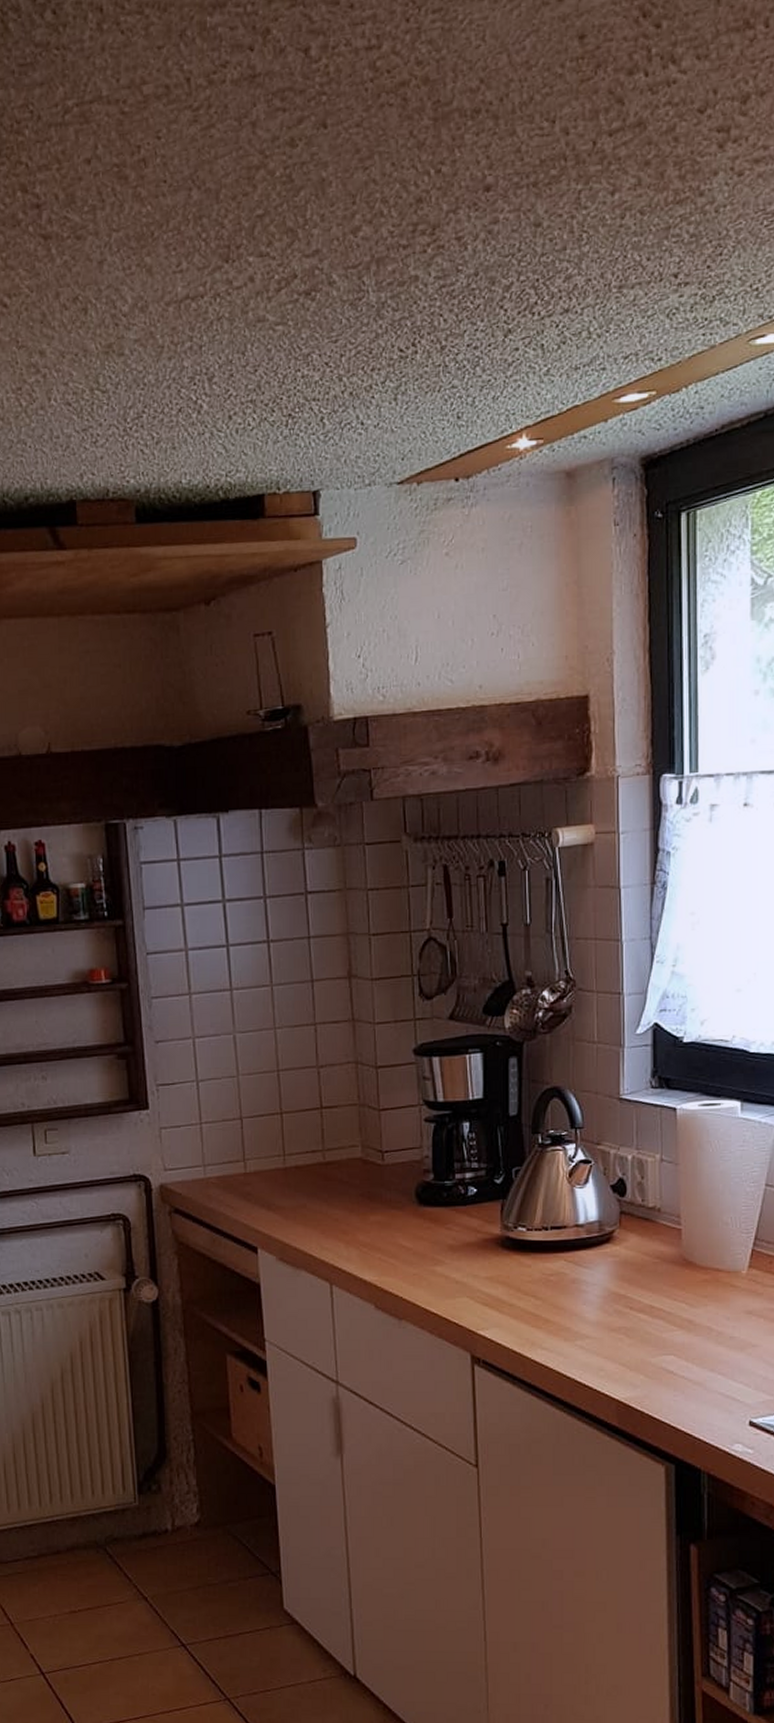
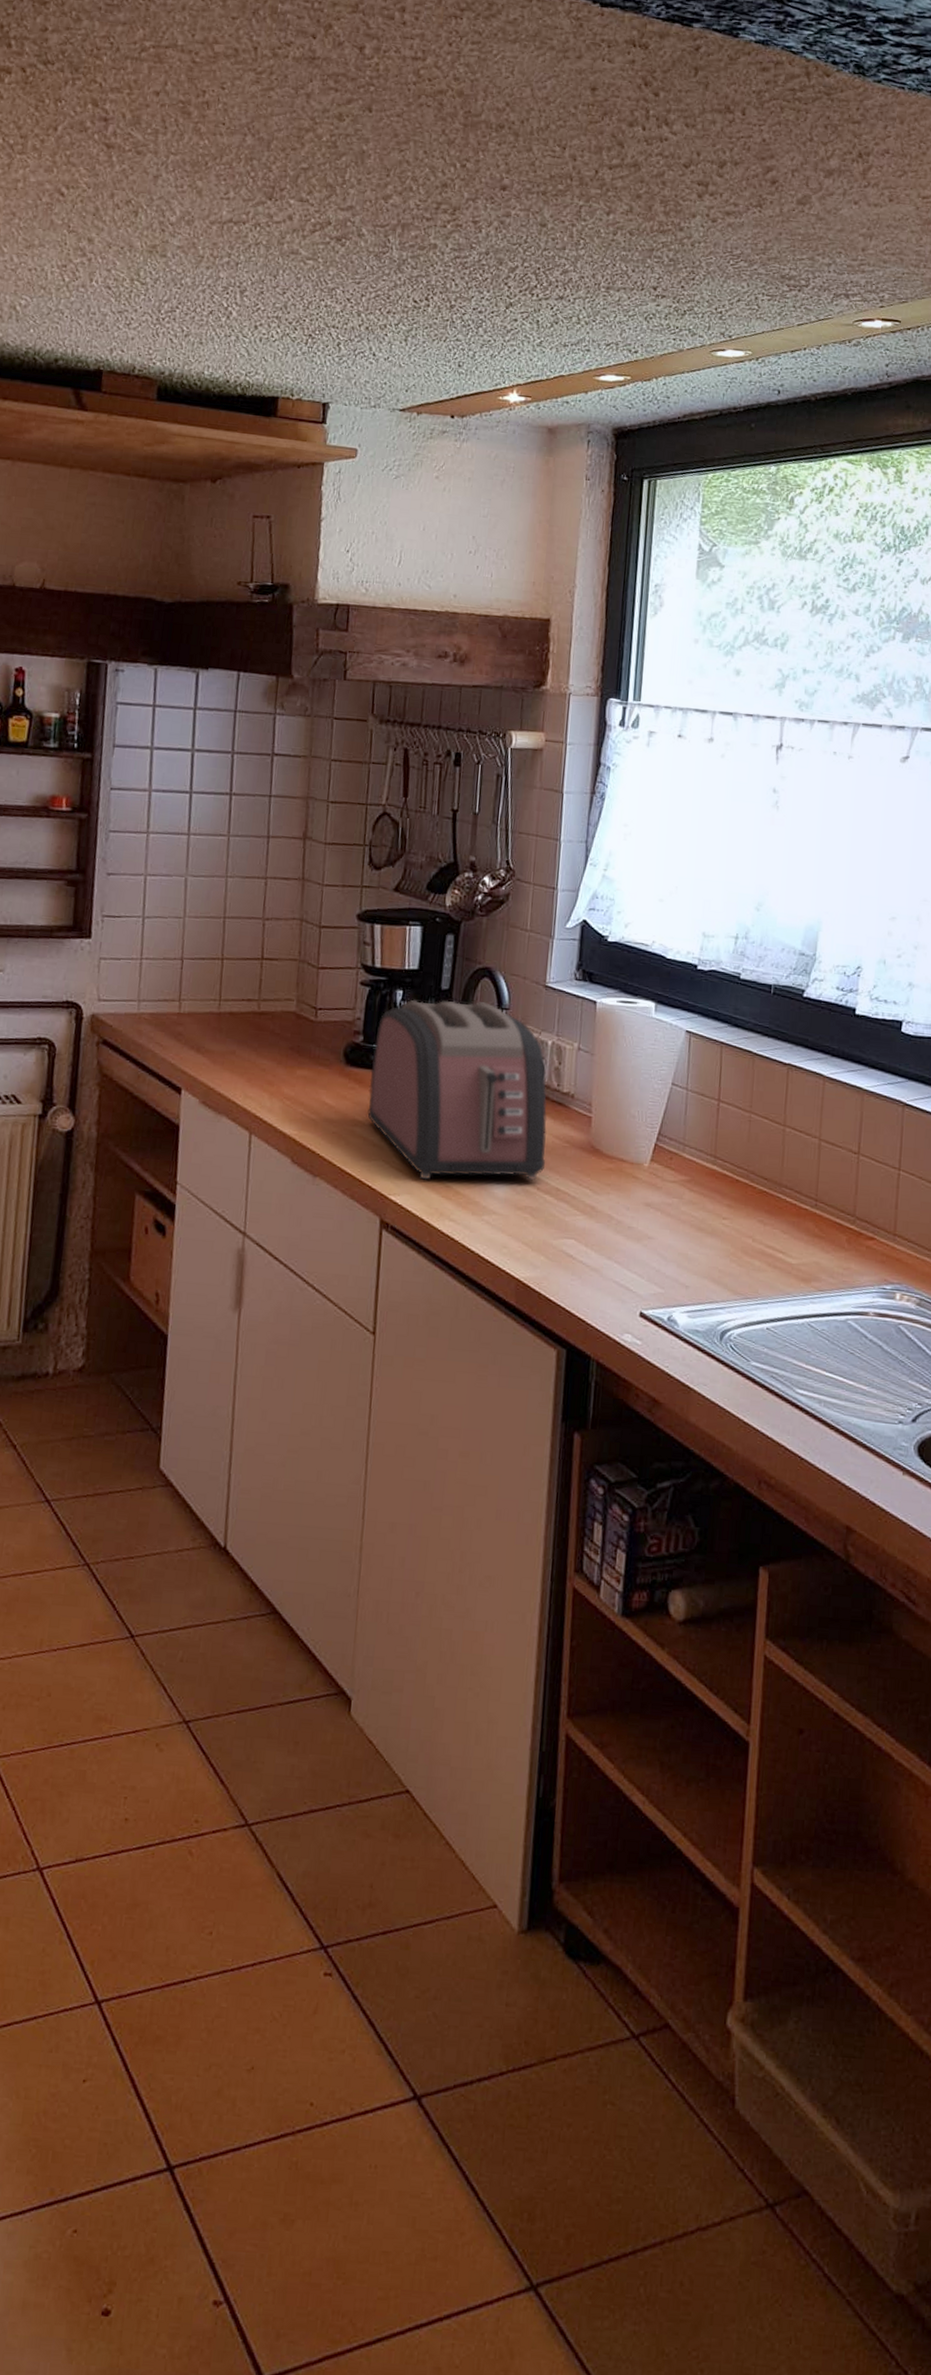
toaster: none [445,1124,637,1312] -> present [367,999,547,1181]

